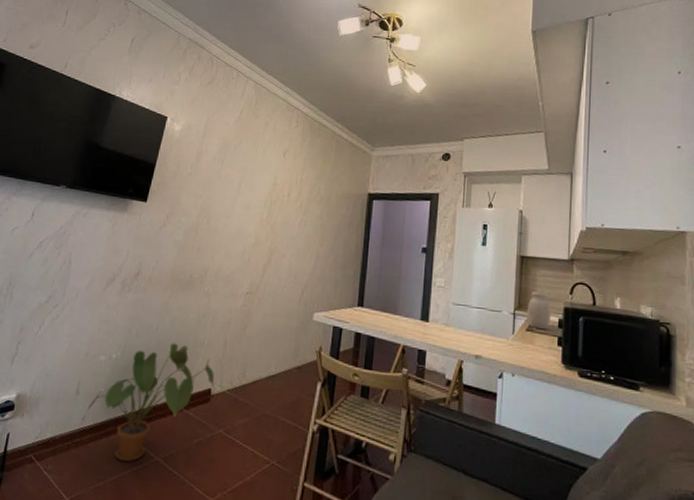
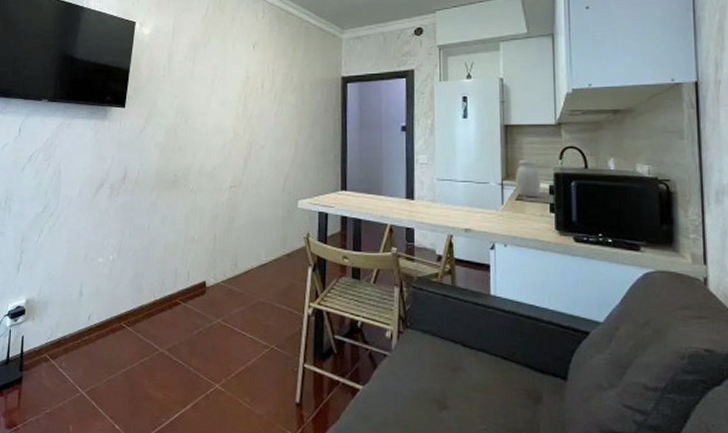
house plant: present [86,343,215,463] -> none [91,241,208,356]

